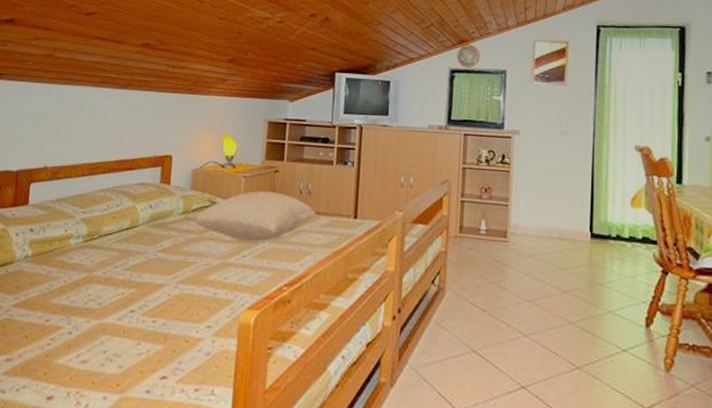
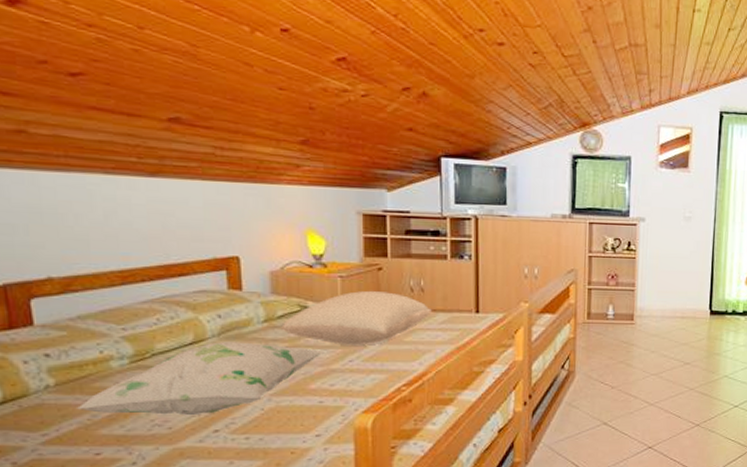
decorative pillow: none [41,229,224,295] -> present [75,342,325,416]

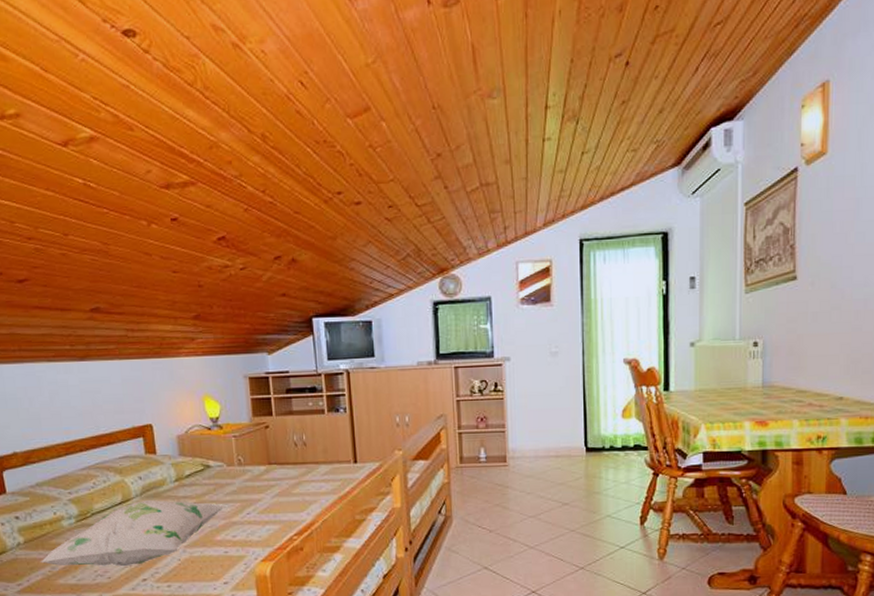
pillow: present [281,290,432,345] -> none [189,447,314,499]

